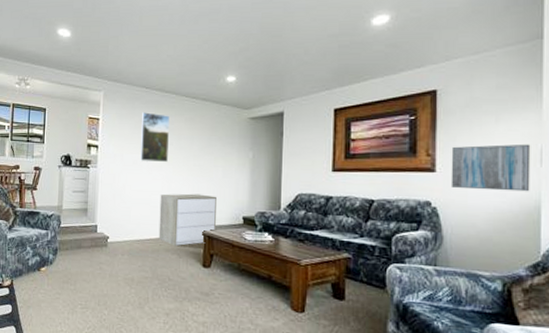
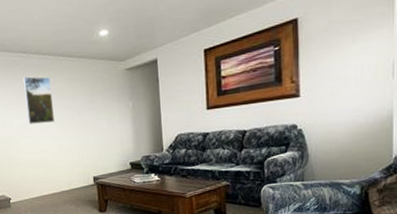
dresser: present [158,193,217,246] -> none [52,147,107,197]
wall art: present [450,143,531,192] -> none [313,59,384,109]

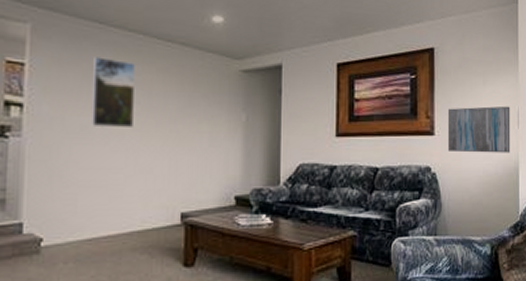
wall art: none [313,59,384,109] -> present [447,106,511,153]

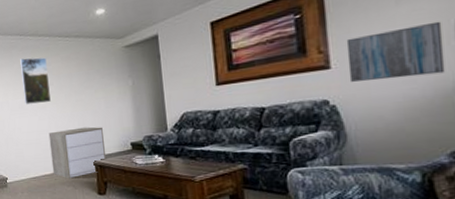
dresser: none [120,169,201,242] -> present [48,127,106,178]

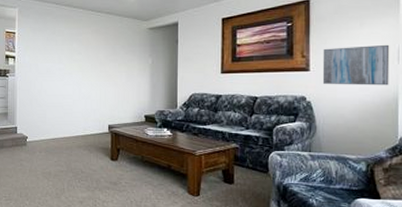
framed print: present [20,57,51,105] -> none [53,26,78,69]
dresser: present [48,127,106,178] -> none [71,96,121,142]

